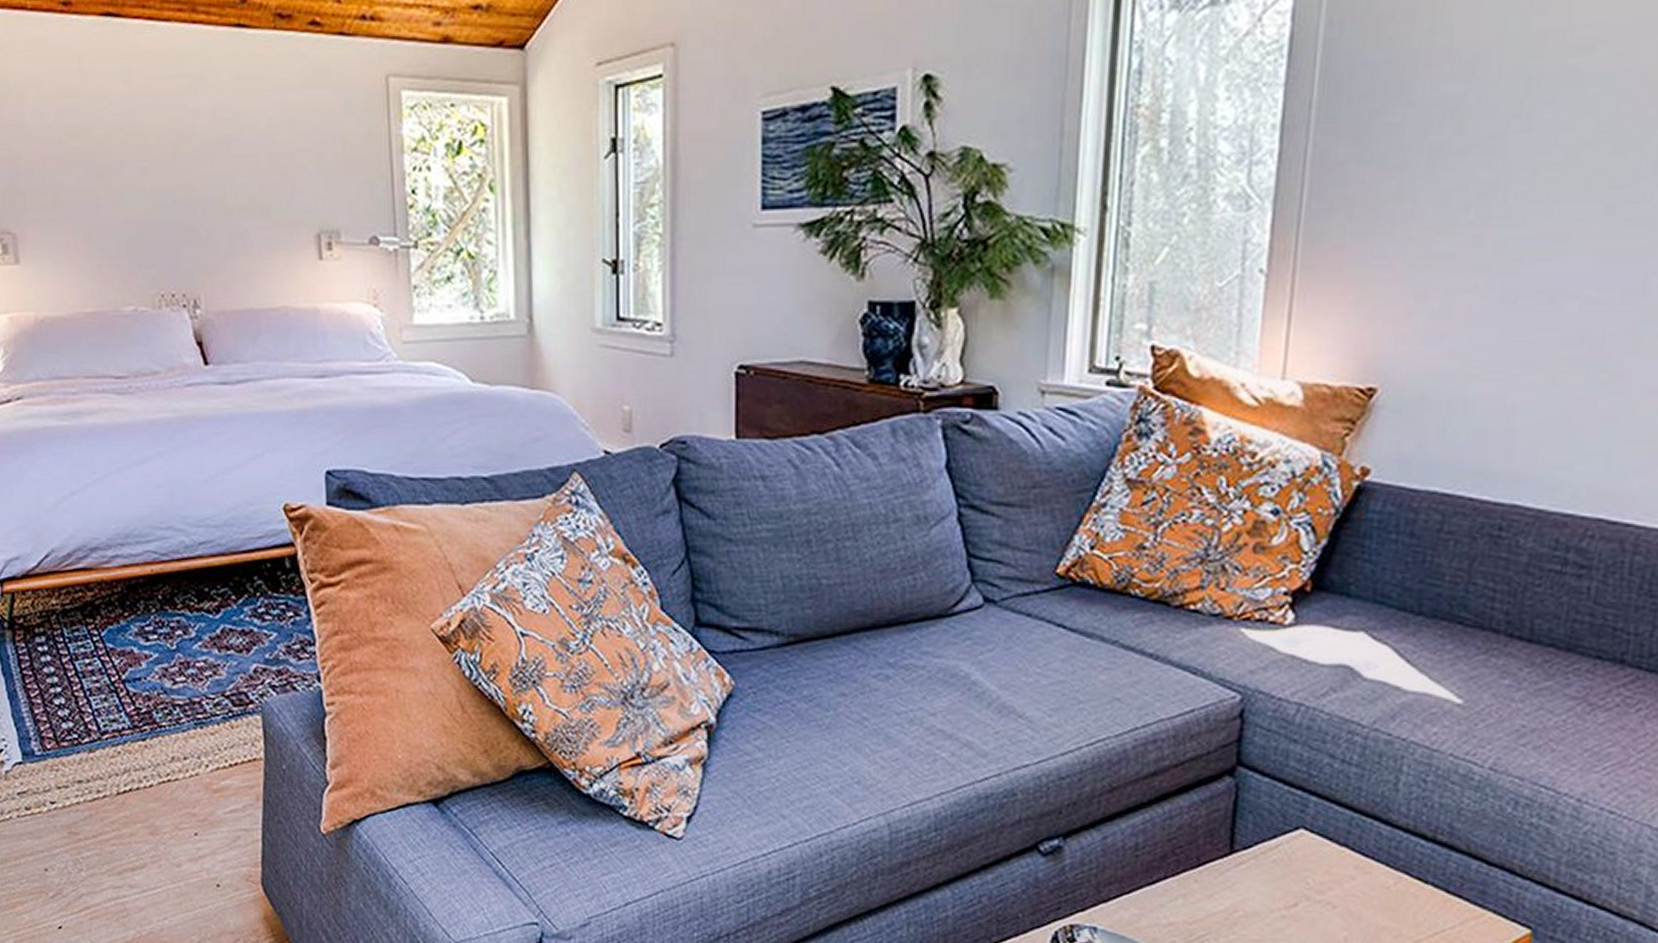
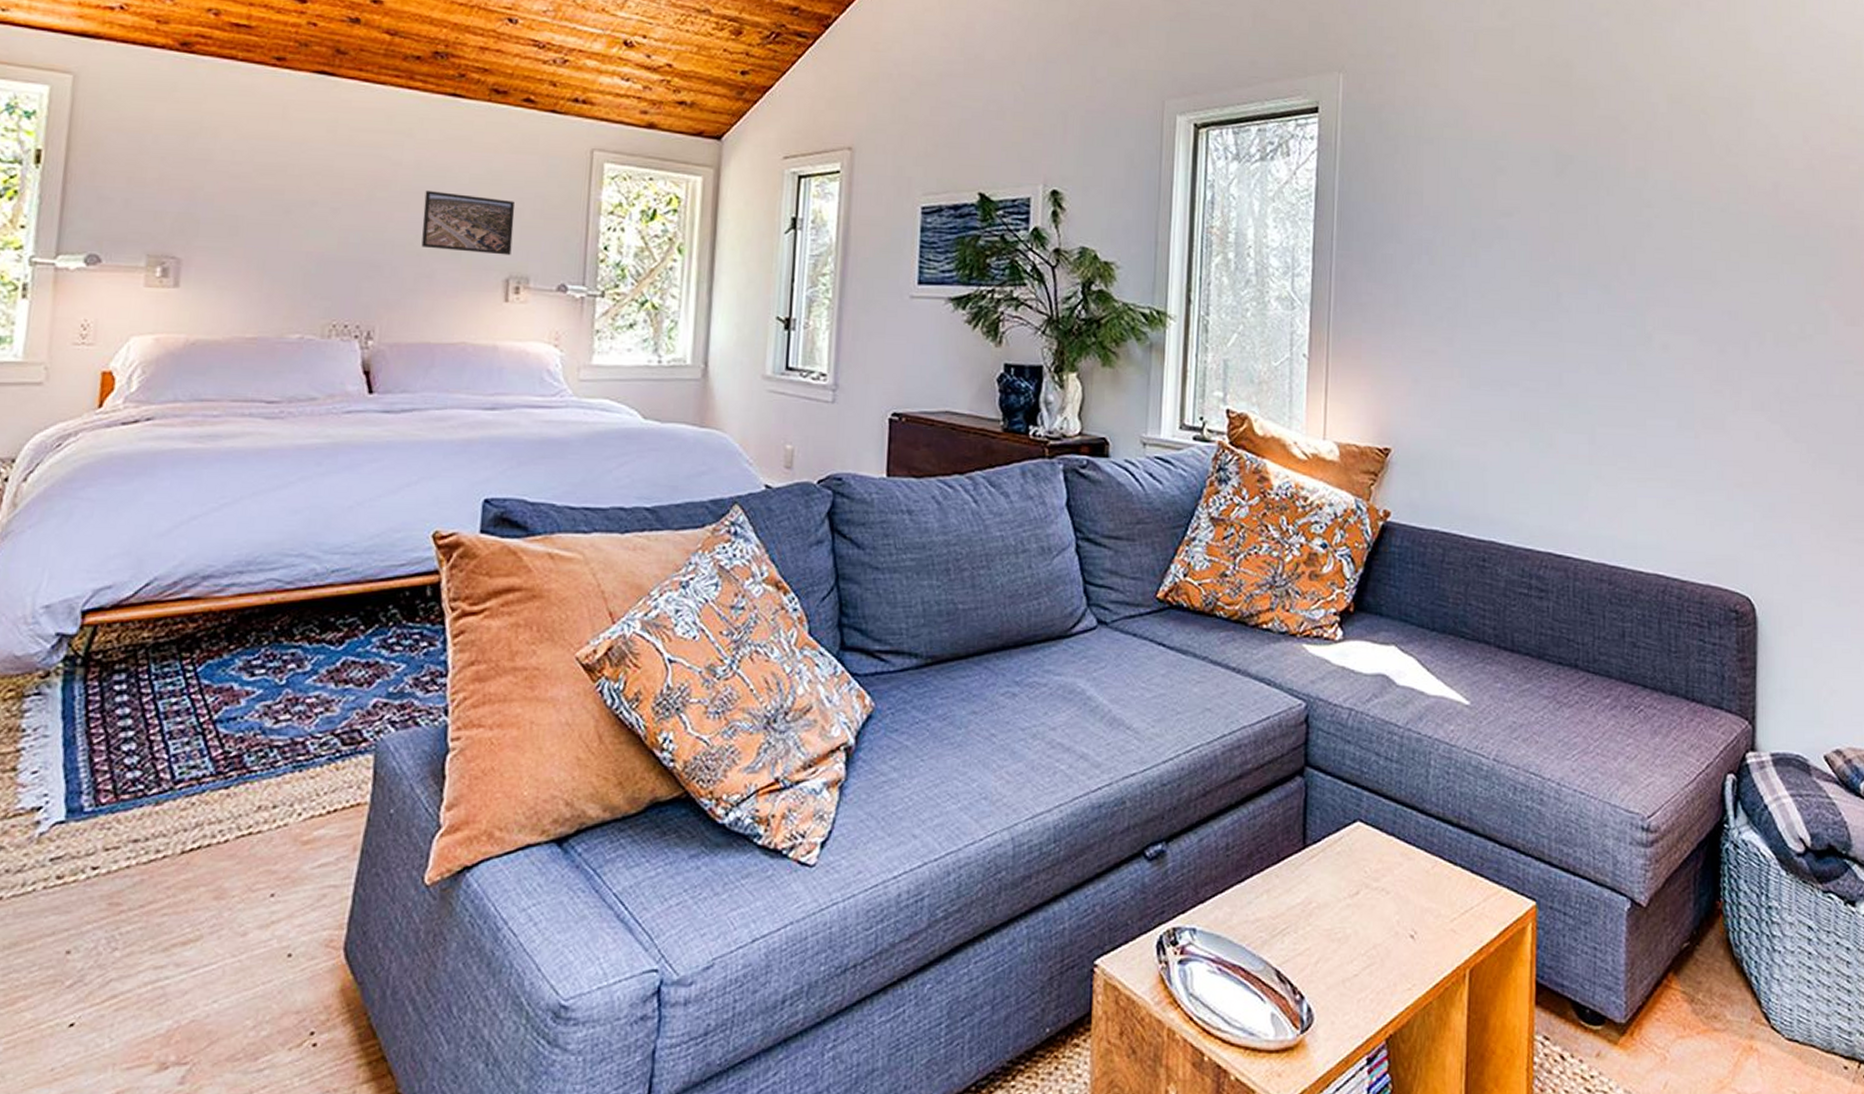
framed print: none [226,140,319,208] -> present [421,191,515,256]

